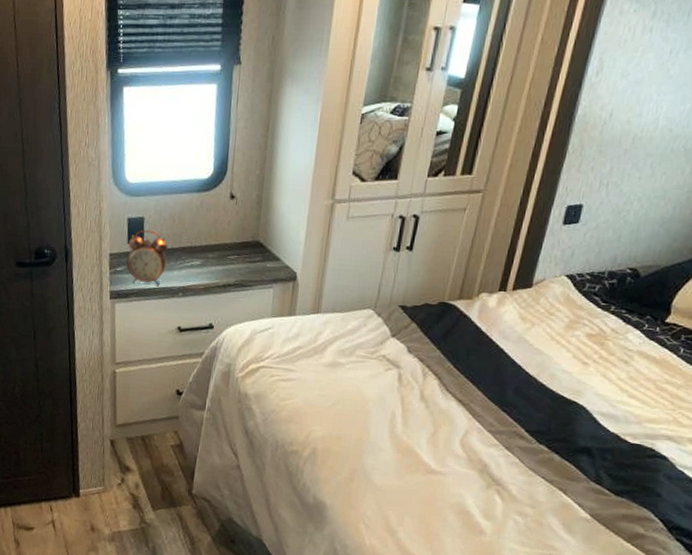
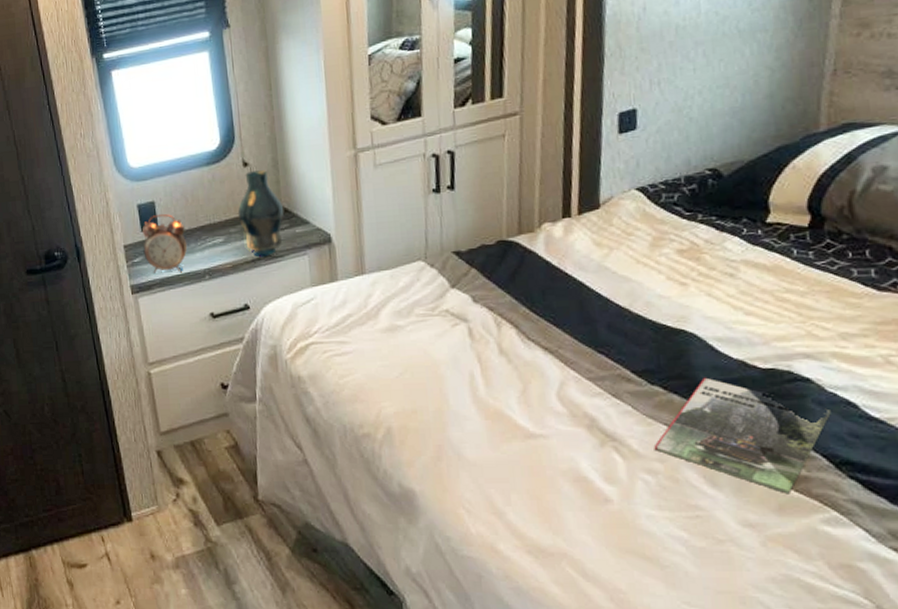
vase: none [217,204,260,283] -> present [237,170,285,256]
magazine: none [529,443,676,547] -> present [653,377,831,494]

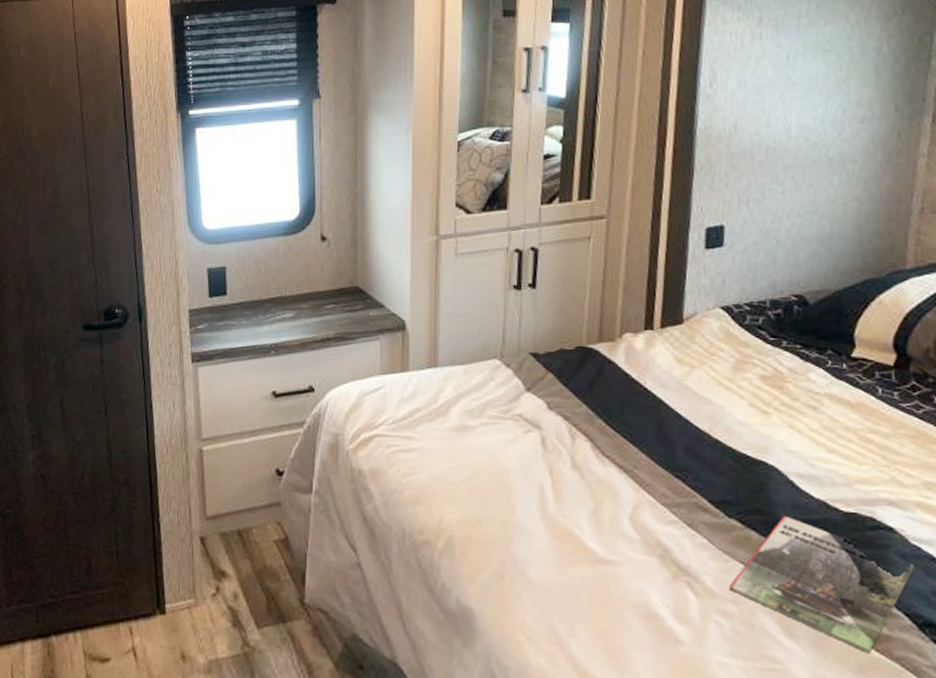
alarm clock: present [141,213,187,274] -> none [209,280,254,344]
vase: present [237,170,285,256] -> none [311,246,359,337]

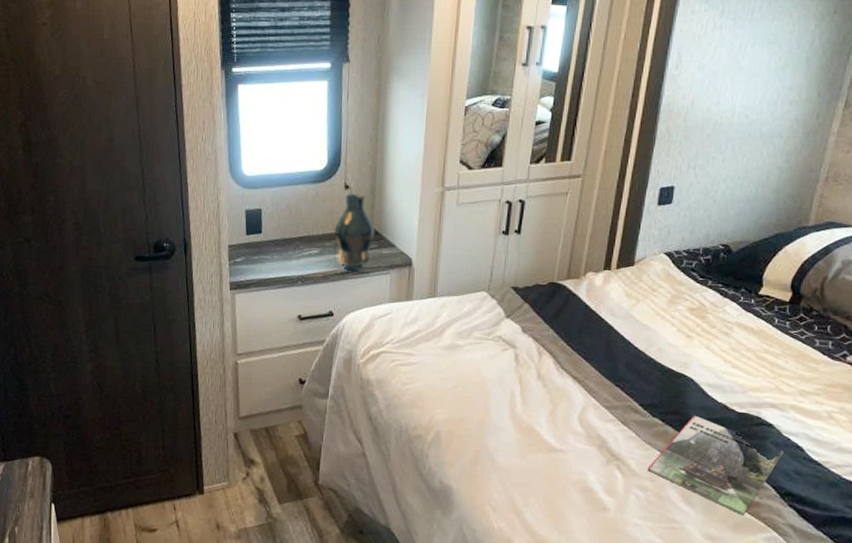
vase: none [311,246,359,337] -> present [334,194,375,270]

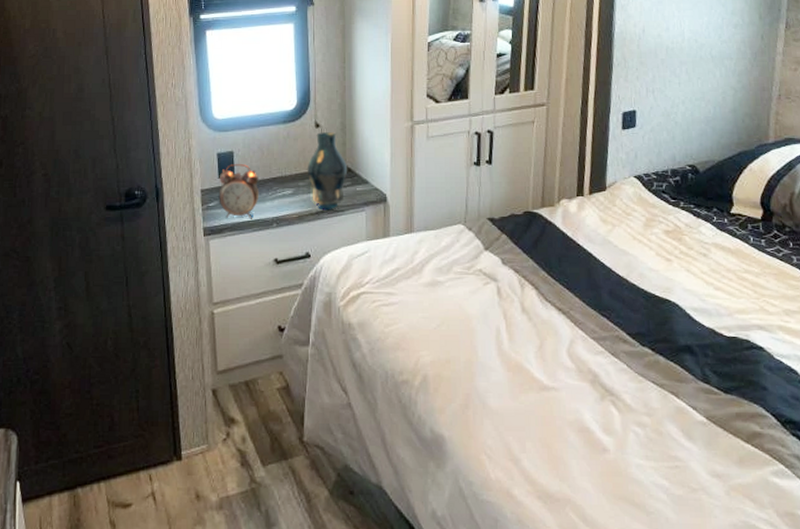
alarm clock: none [245,220,286,275] -> present [219,163,258,218]
magazine: present [647,415,784,516] -> none [643,342,778,448]

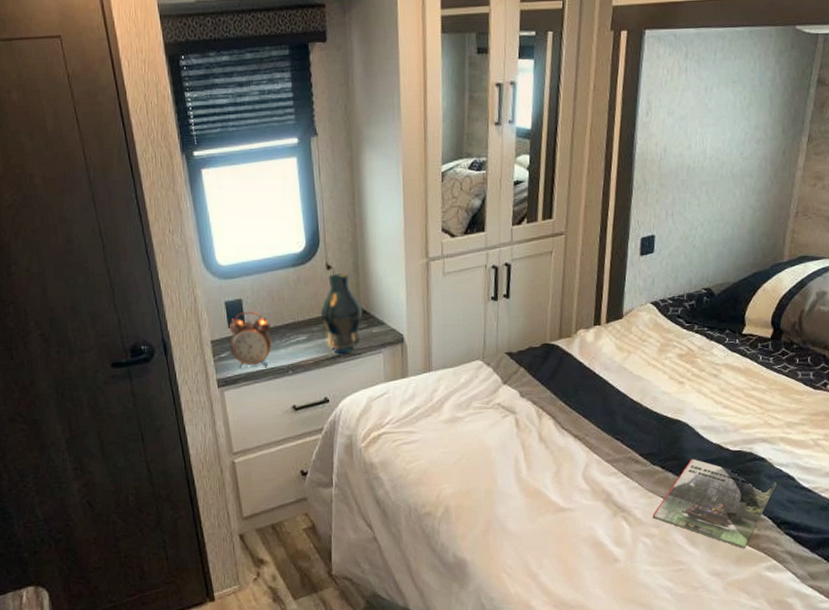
magazine: none [643,342,778,448] -> present [652,458,777,549]

